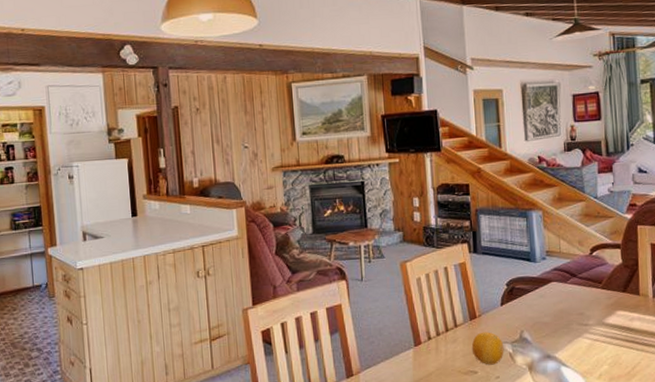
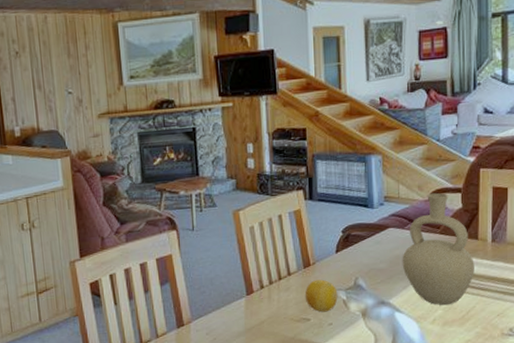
vase: none [566,248,638,361] -> present [402,192,474,306]

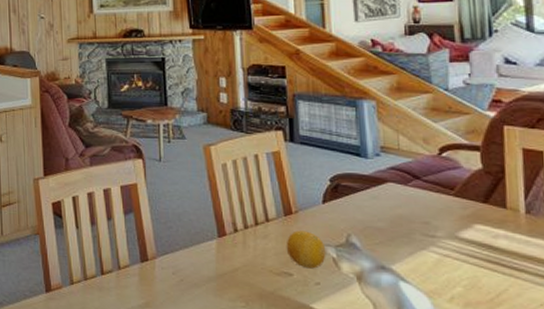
vase: present [402,192,474,306] -> none [406,148,504,283]

